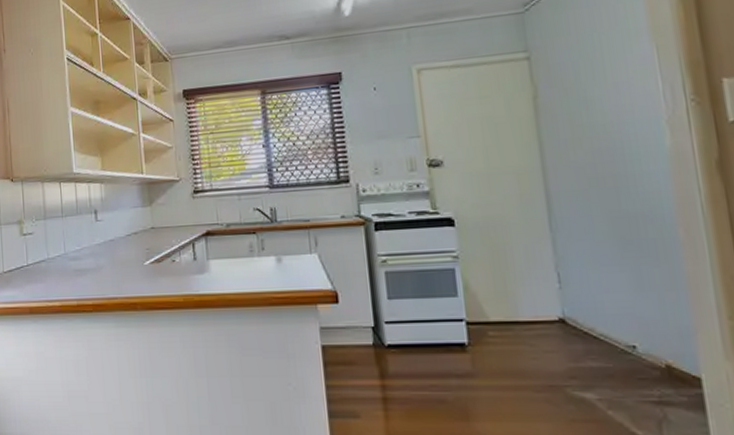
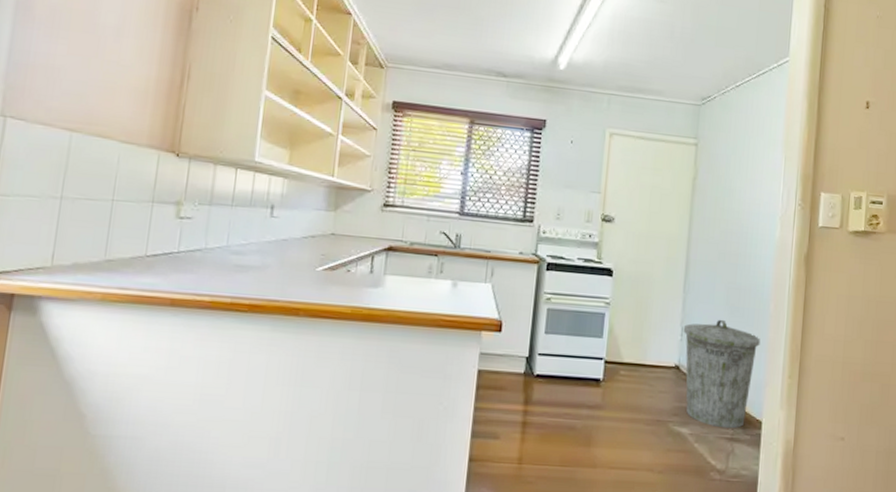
trash can: none [559,257,675,390] -> present [683,319,760,429]

